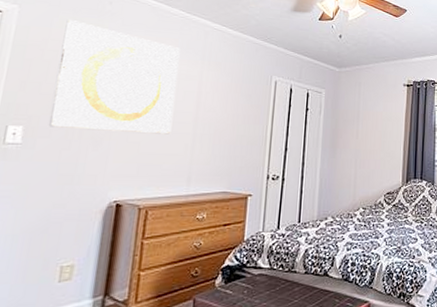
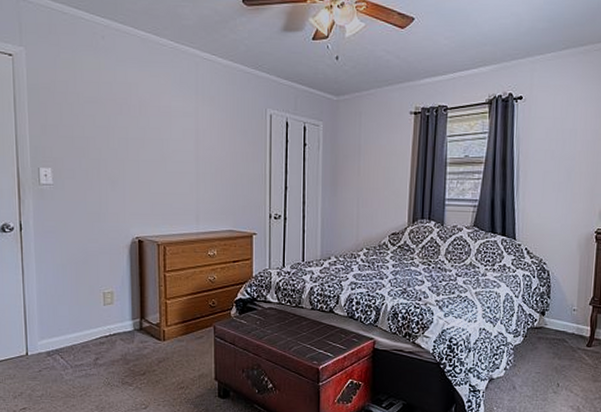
wall art: present [48,19,180,135] -> none [67,58,176,174]

